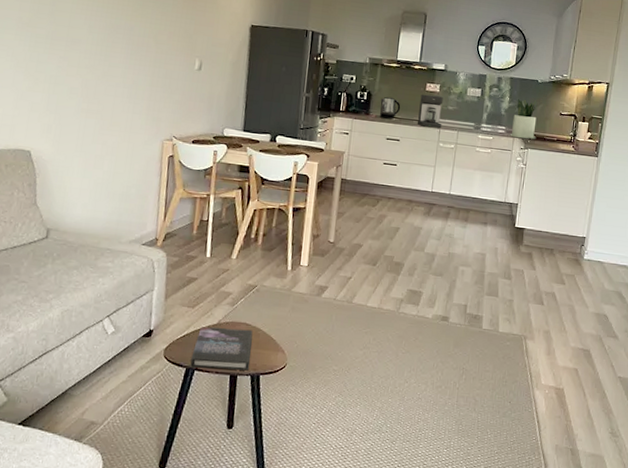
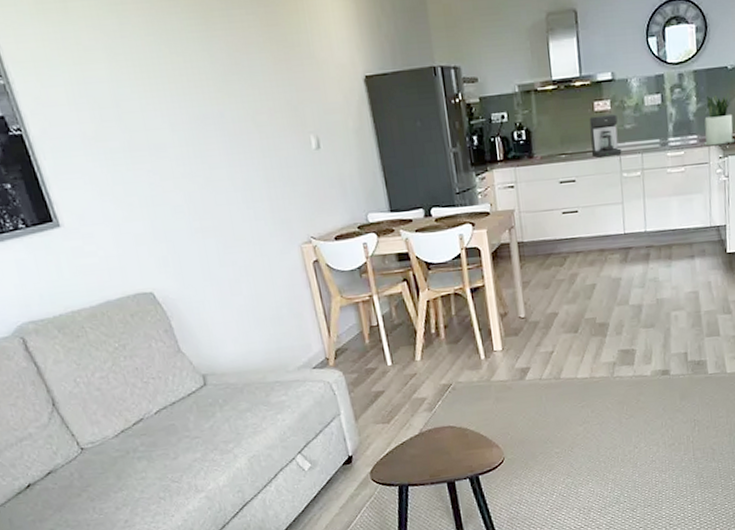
book: present [190,327,253,371] -> none [400,431,465,484]
kettle: present [380,96,401,119] -> none [542,129,569,158]

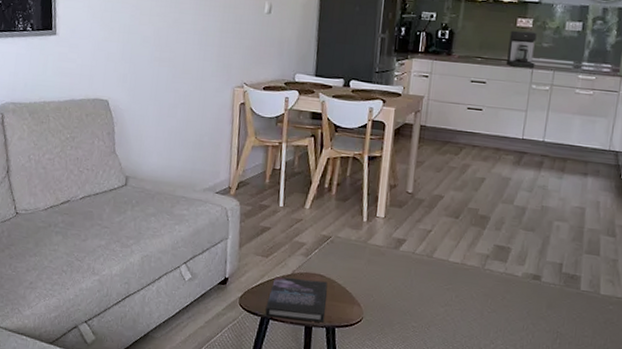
book: none [400,431,465,484] -> present [265,276,328,323]

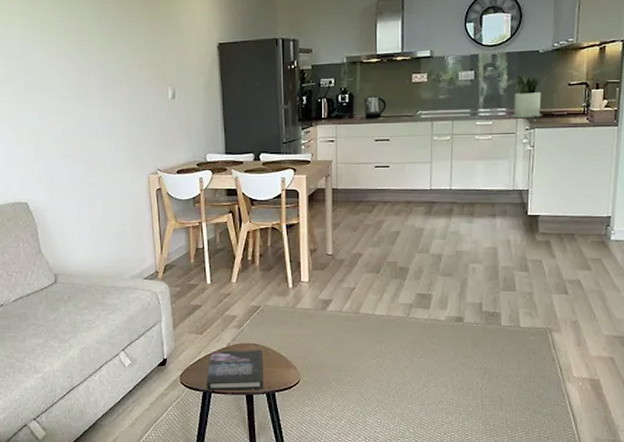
kettle: none [463,34,488,60] -> present [364,95,387,119]
coffee maker: present [505,30,537,69] -> none [406,86,434,123]

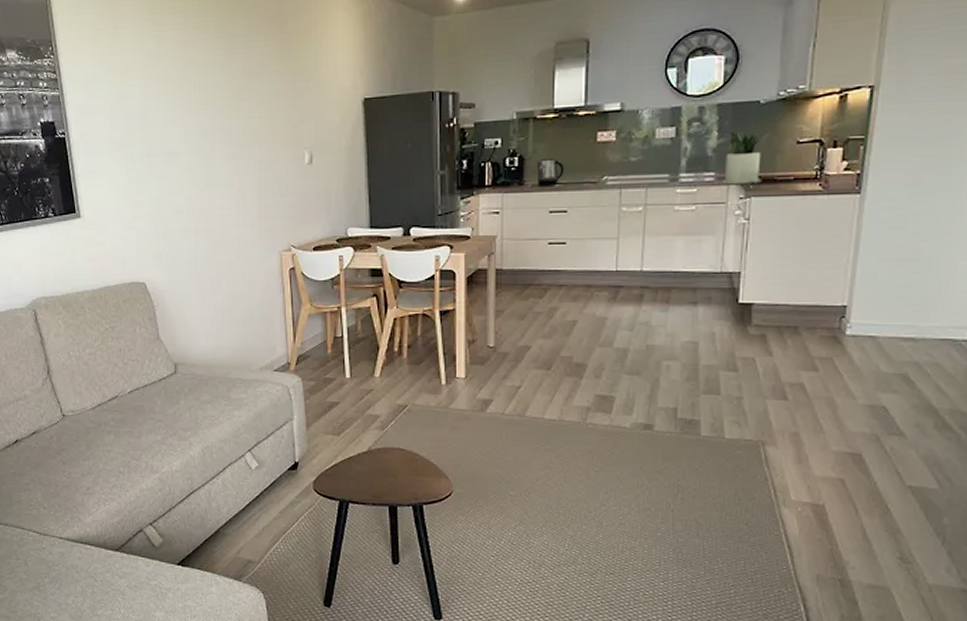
book: present [206,350,263,390] -> none [343,454,409,501]

